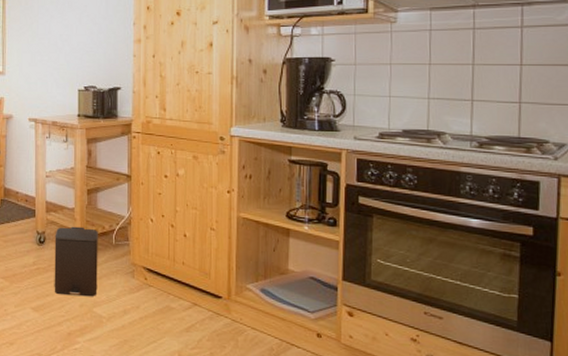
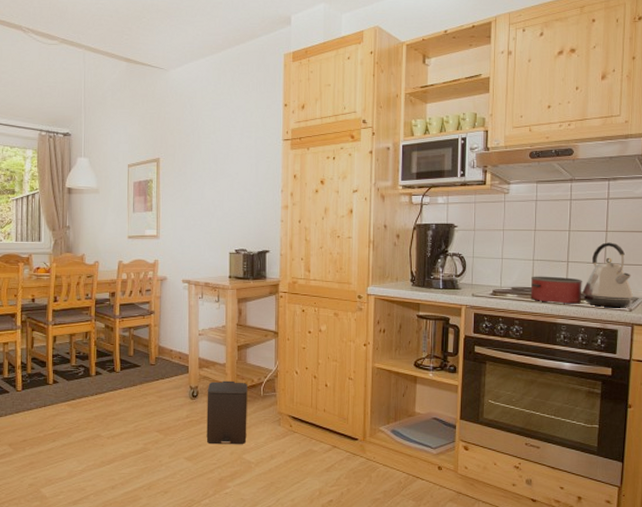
cooking pot: none [425,116,493,150] -> present [530,276,583,304]
kettle: none [492,78,558,156] -> present [582,242,633,308]

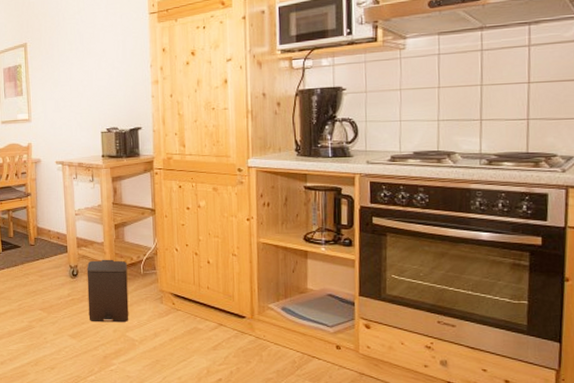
cooking pot: present [530,276,583,304] -> none [435,137,502,167]
kettle: present [582,242,633,308] -> none [500,95,566,169]

